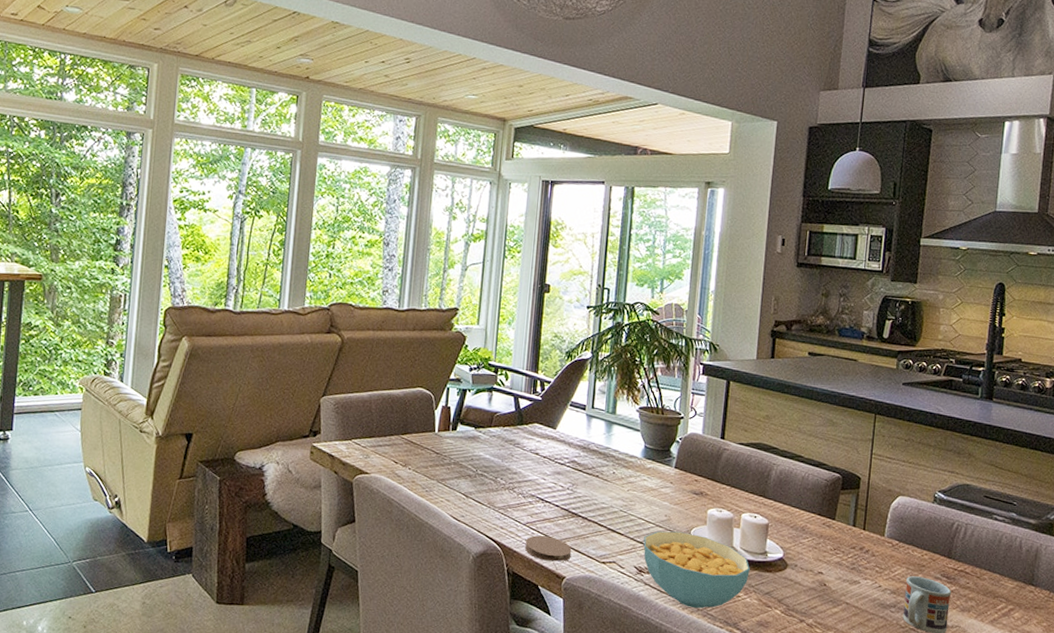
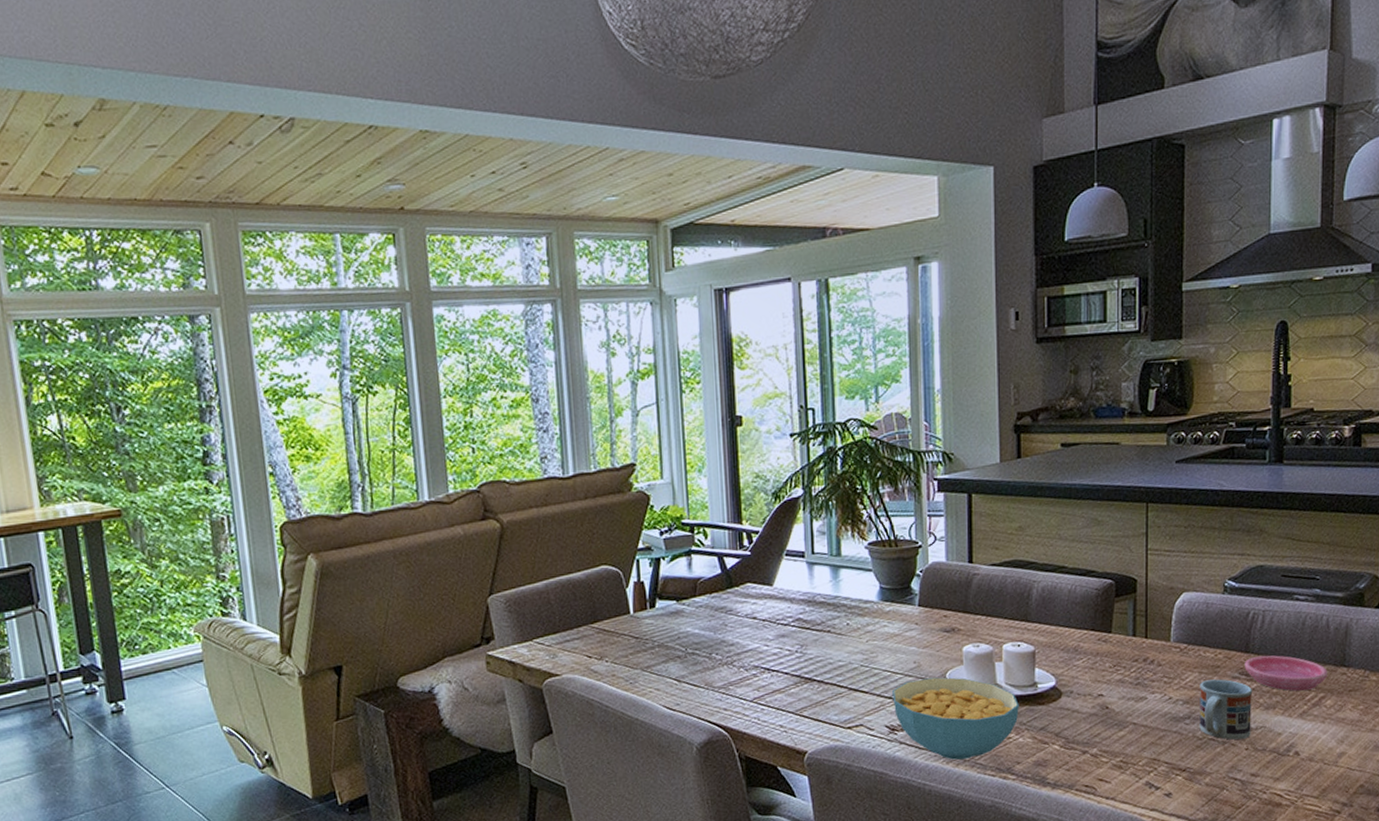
coaster: present [524,535,572,561] -> none [754,709,811,738]
saucer: none [946,562,1017,601] -> present [1244,655,1327,691]

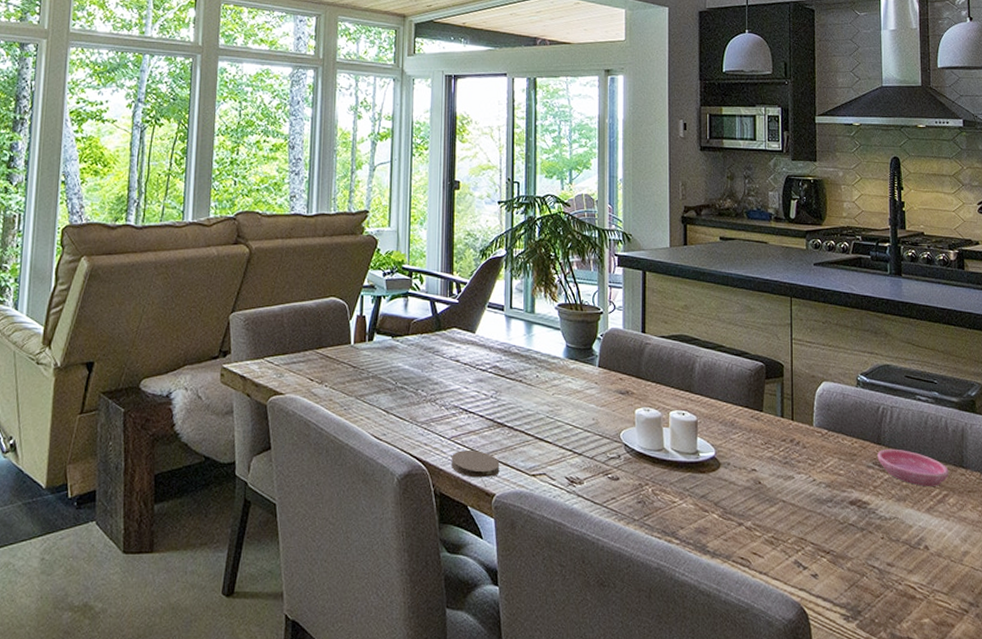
coaster: none [754,709,811,738] -> present [450,450,500,478]
cereal bowl: present [892,677,1019,760] -> none [573,435,683,518]
cup: present [1199,679,1253,740] -> none [840,466,886,527]

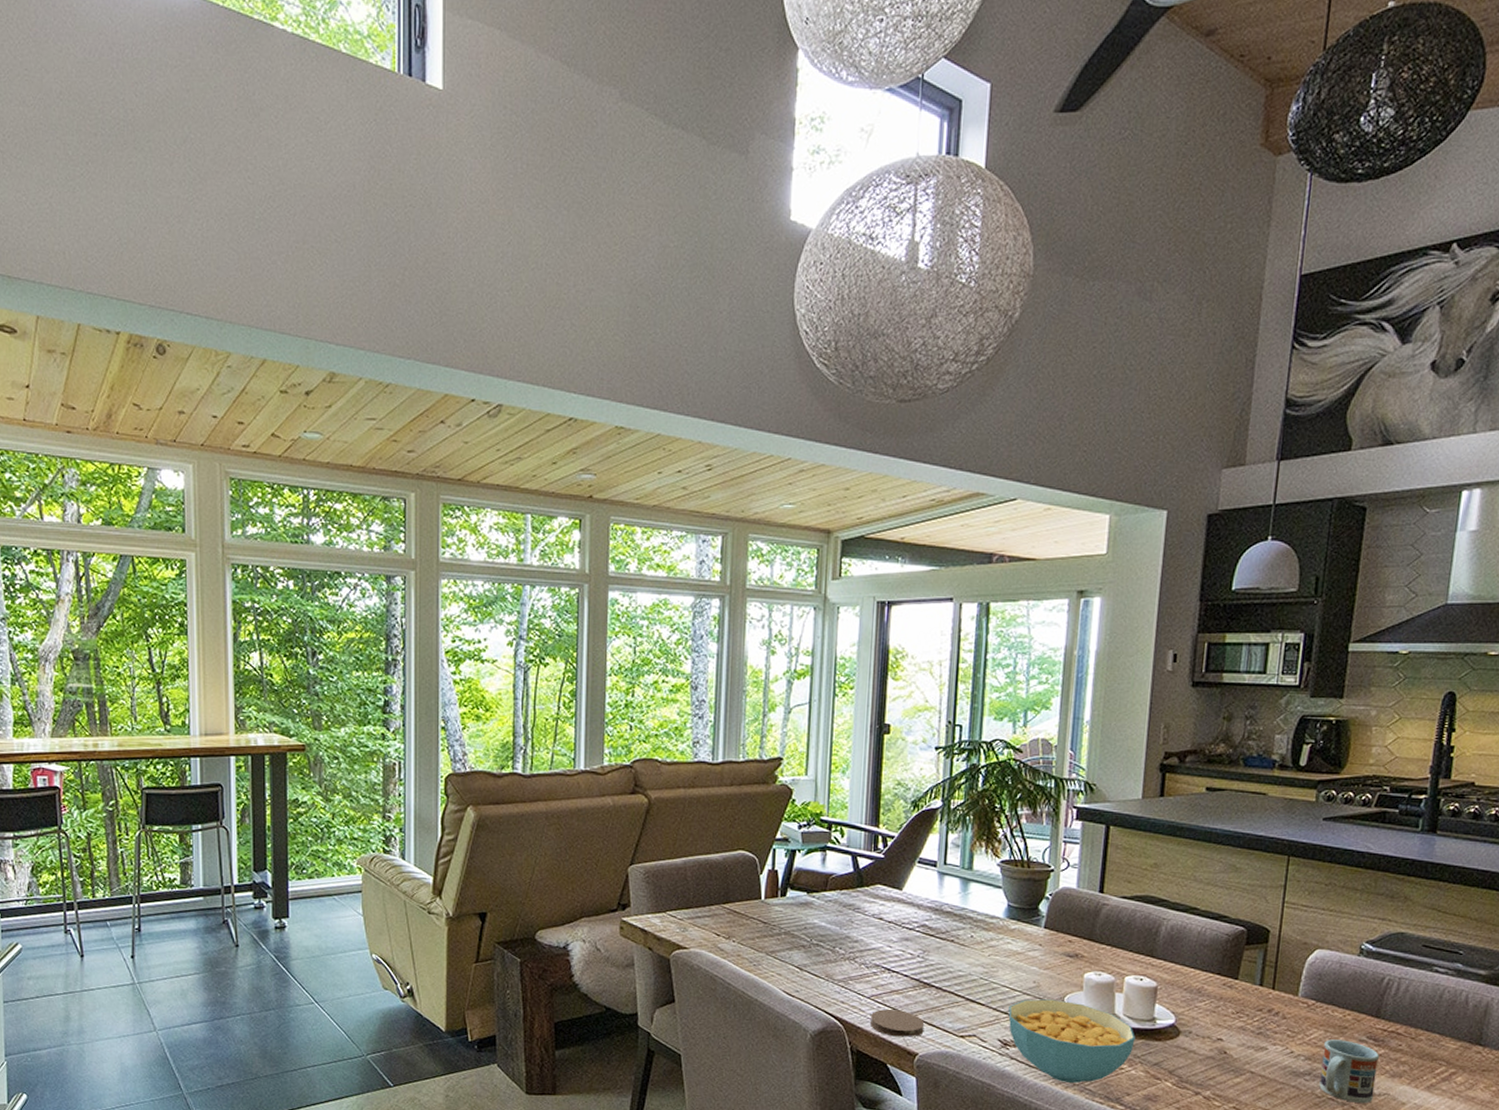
cereal bowl: none [573,435,683,518] -> present [1008,999,1135,1083]
cup: none [840,466,886,527] -> present [1319,1039,1380,1103]
saucer: present [877,448,949,486] -> none [1373,1022,1461,1064]

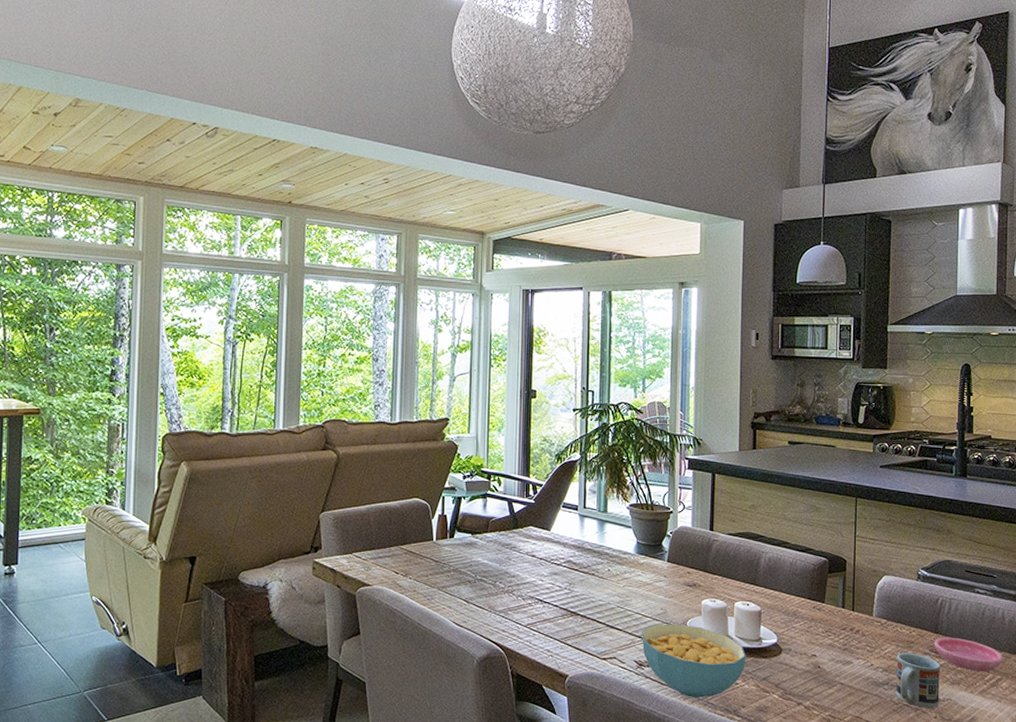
coaster: present [869,1009,925,1037] -> none [526,636,573,661]
saucer: none [1373,1022,1461,1064] -> present [934,637,1003,671]

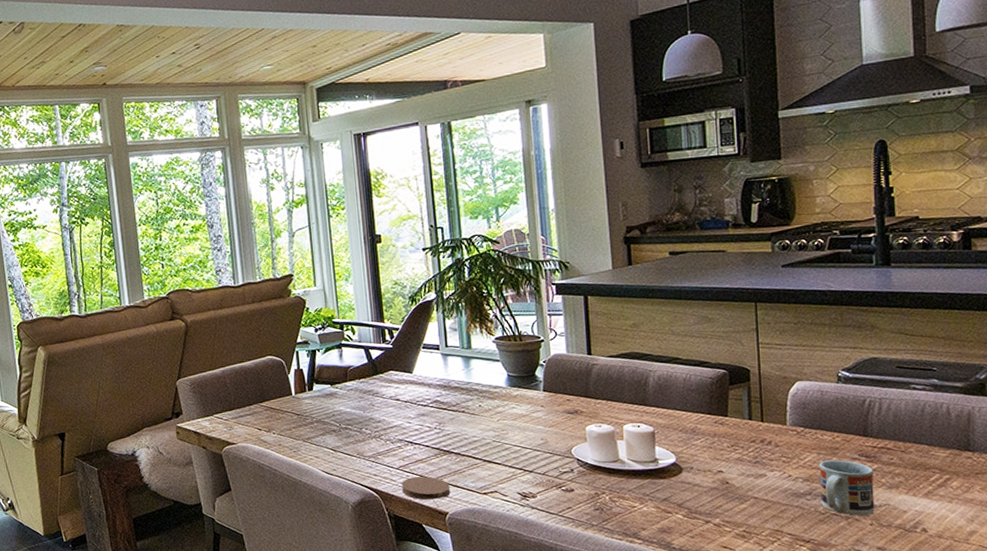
coaster: none [526,636,573,661] -> present [401,476,451,500]
cereal bowl: present [642,624,746,698] -> none [523,452,642,524]
saucer: present [934,637,1003,671] -> none [864,439,951,473]

